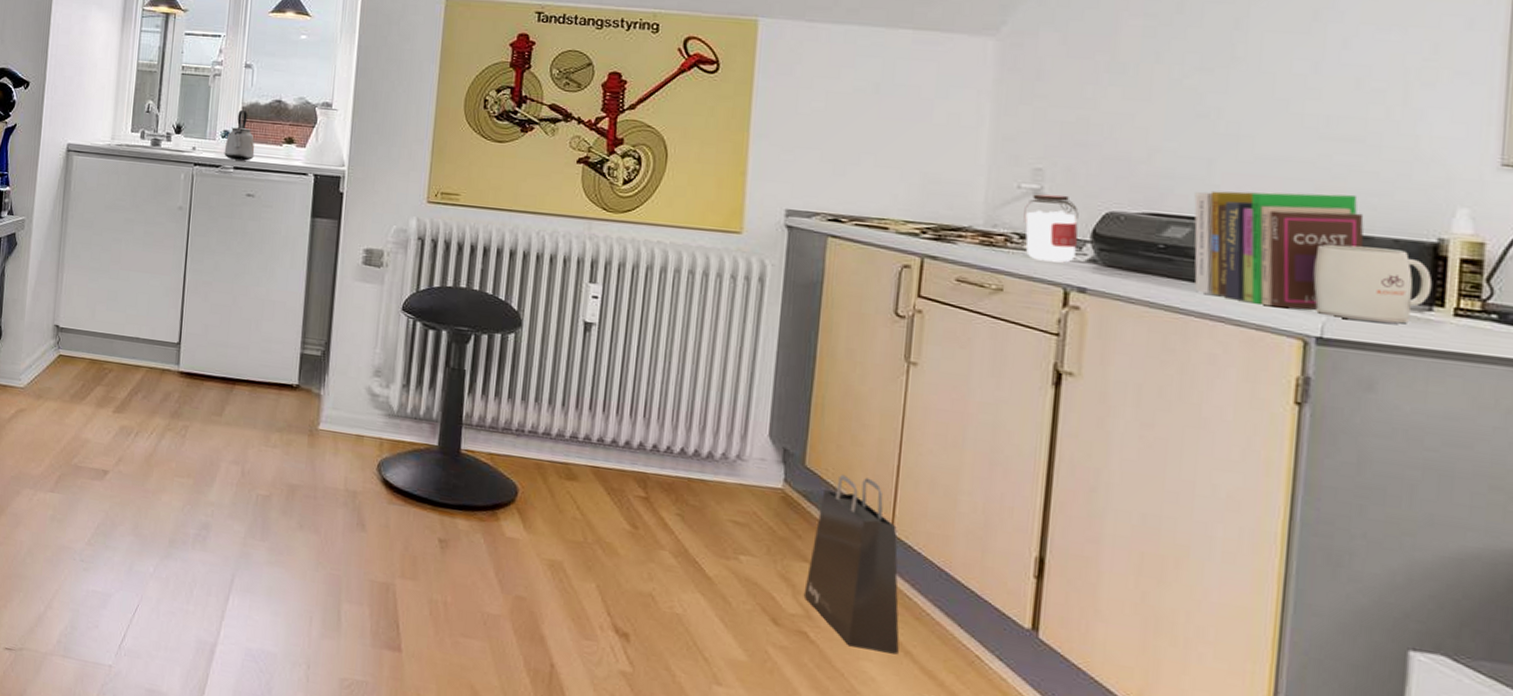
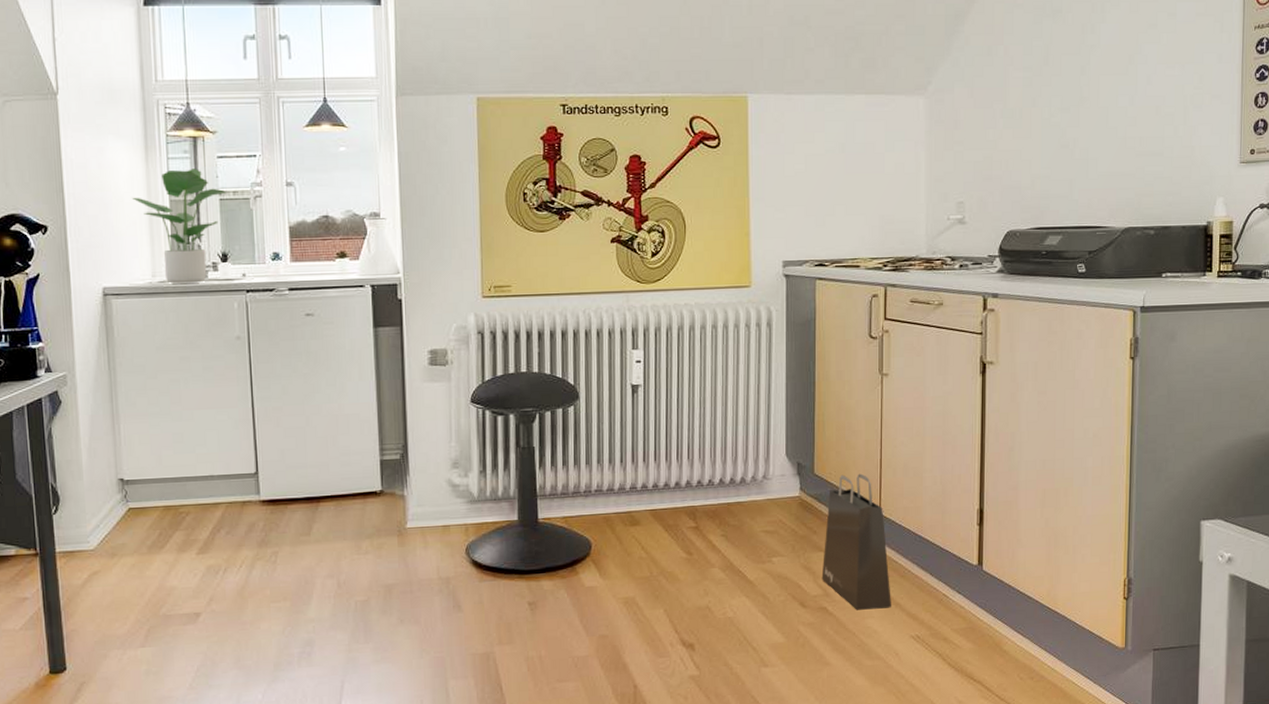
potted plant: none [105,42,189,151] -> present [132,169,227,284]
kettle: present [224,109,255,161] -> none [276,229,308,281]
jar: present [1023,194,1079,263] -> none [953,221,990,276]
books: present [1194,190,1364,310] -> none [1063,196,1165,289]
mug: present [1313,244,1433,324] -> none [1137,234,1205,291]

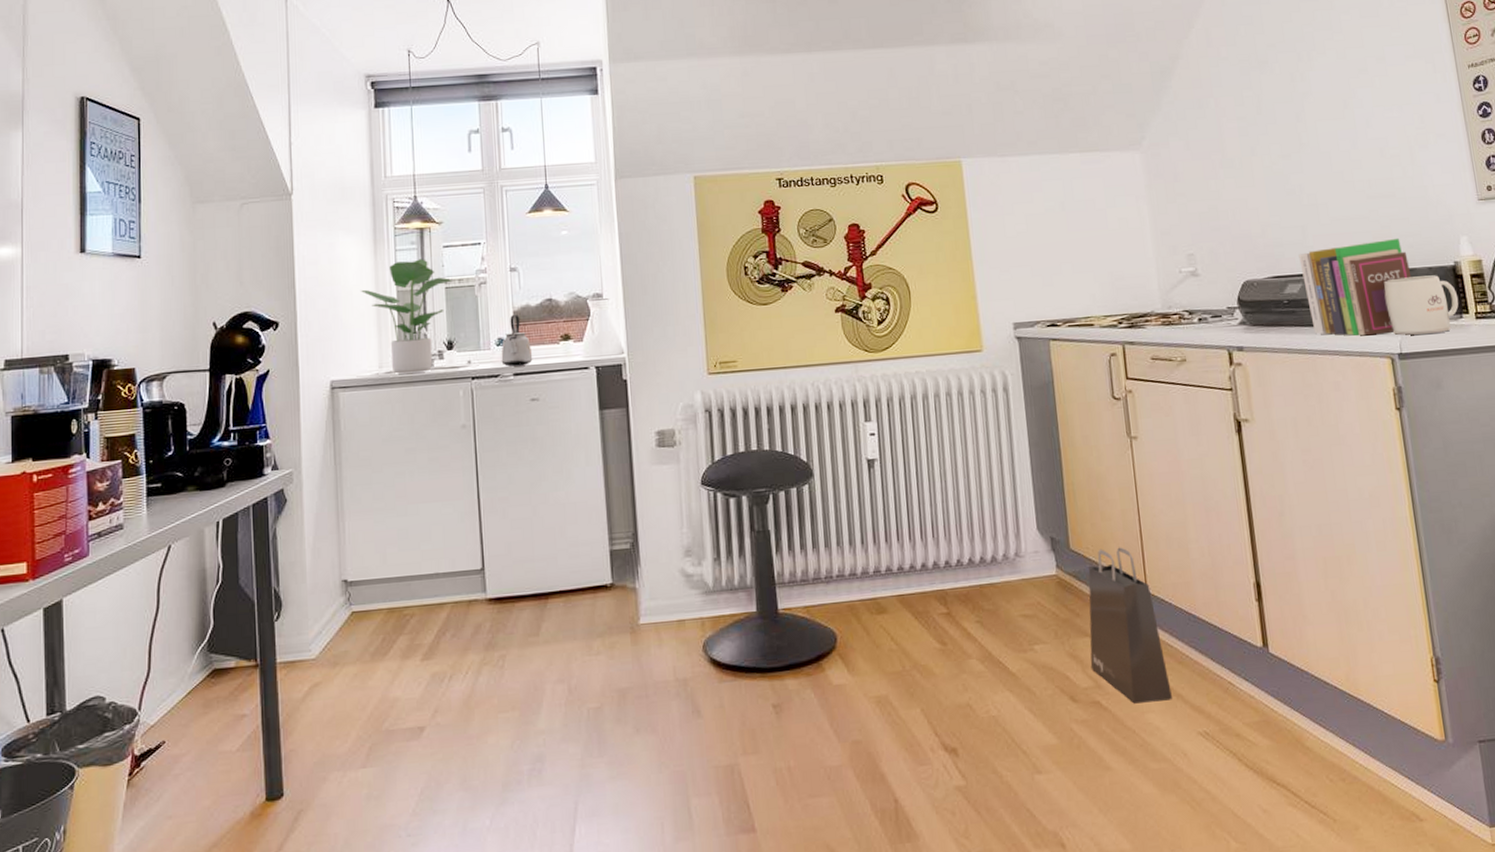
kettle: none [276,229,308,281] -> present [501,314,533,367]
books: none [1063,196,1165,289] -> present [1298,238,1412,337]
mug: none [1137,234,1205,291] -> present [1383,275,1459,336]

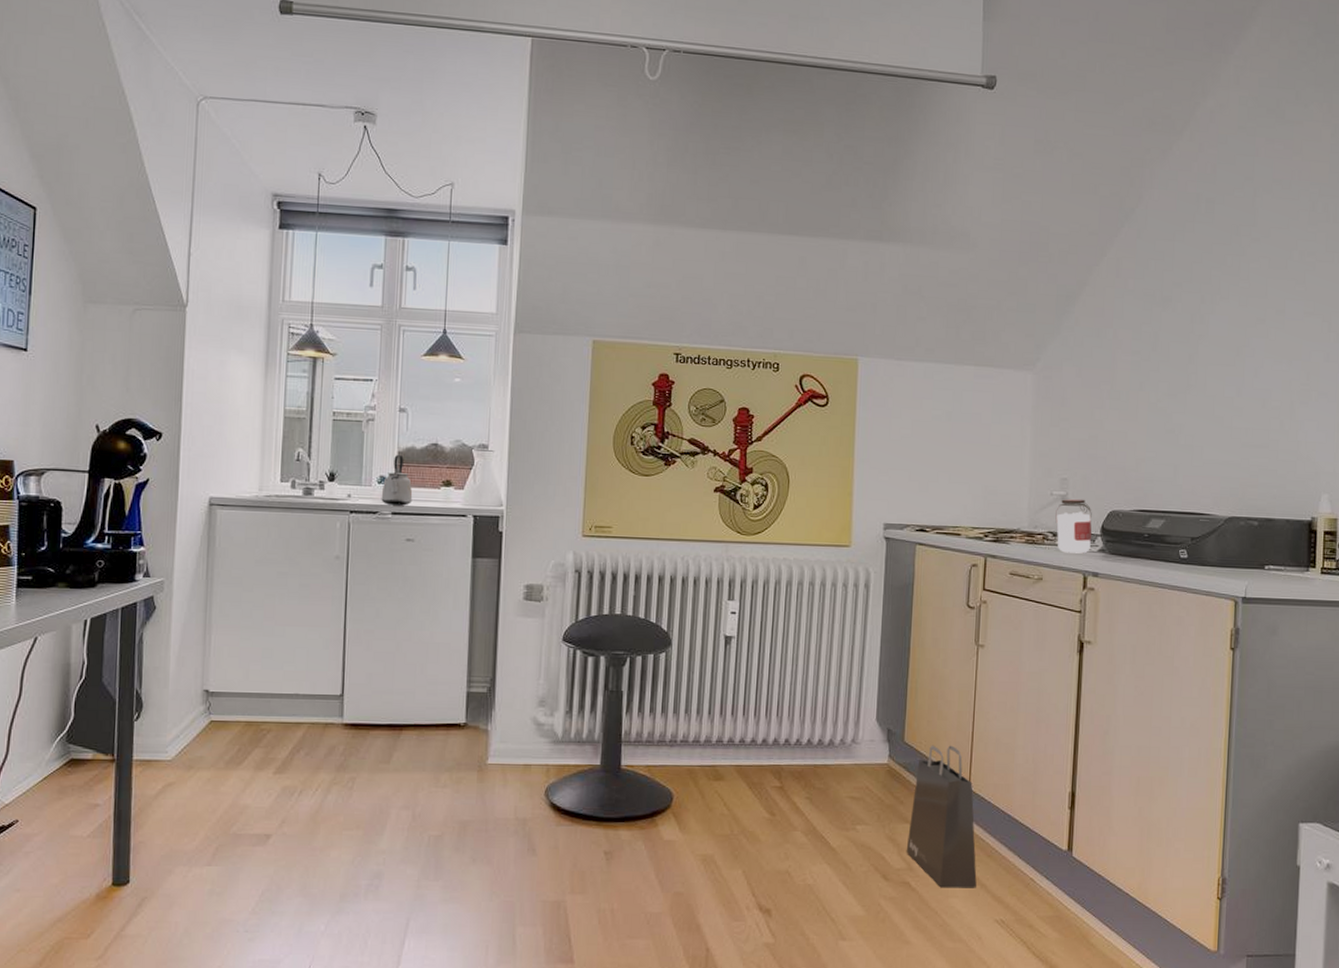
potted plant: present [361,259,453,374] -> none [248,388,341,500]
jar: none [1187,272,1230,330] -> present [1055,498,1092,554]
books: present [1298,238,1412,337] -> none [1166,487,1269,578]
mug: present [1383,275,1459,336] -> none [1239,526,1309,583]

